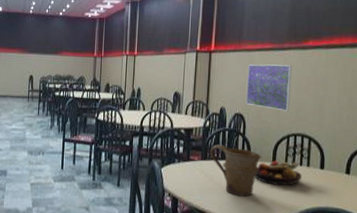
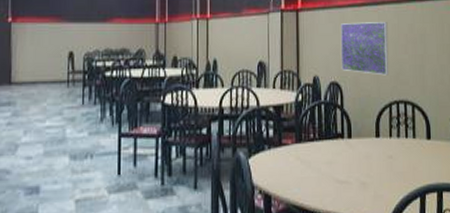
pitcher: present [210,144,262,197] -> none [305,122,364,183]
fruit bowl: present [254,160,303,186] -> none [357,133,409,164]

